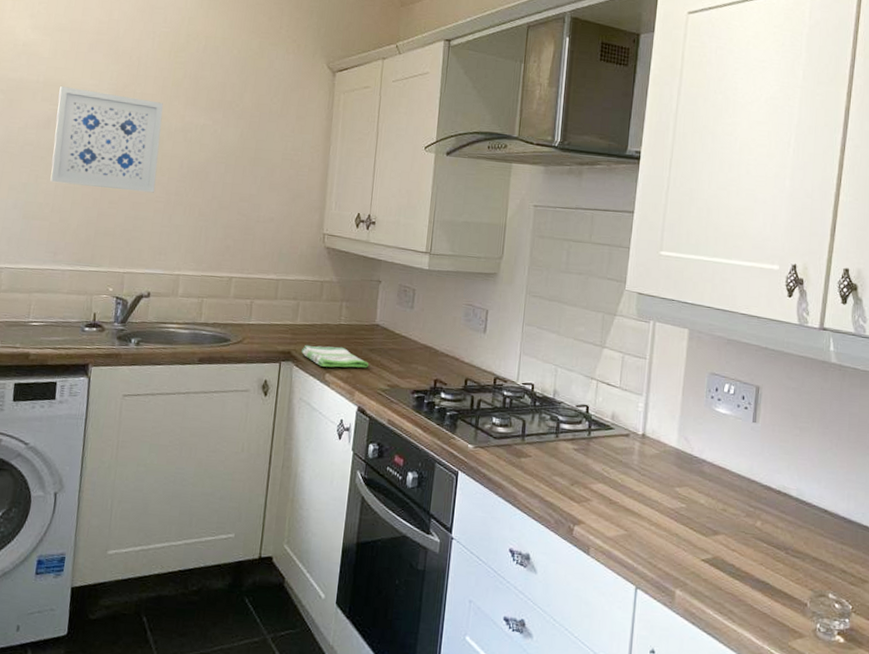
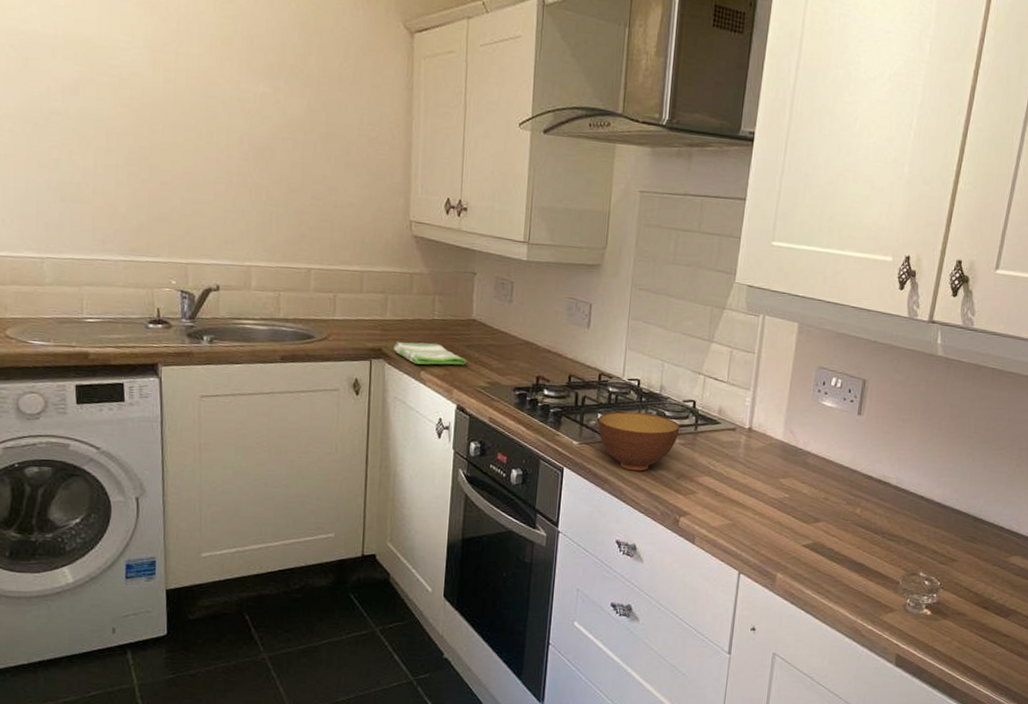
wall art: present [50,85,164,193] -> none [84,41,214,173]
bowl: none [492,415,574,477] -> present [598,411,680,471]

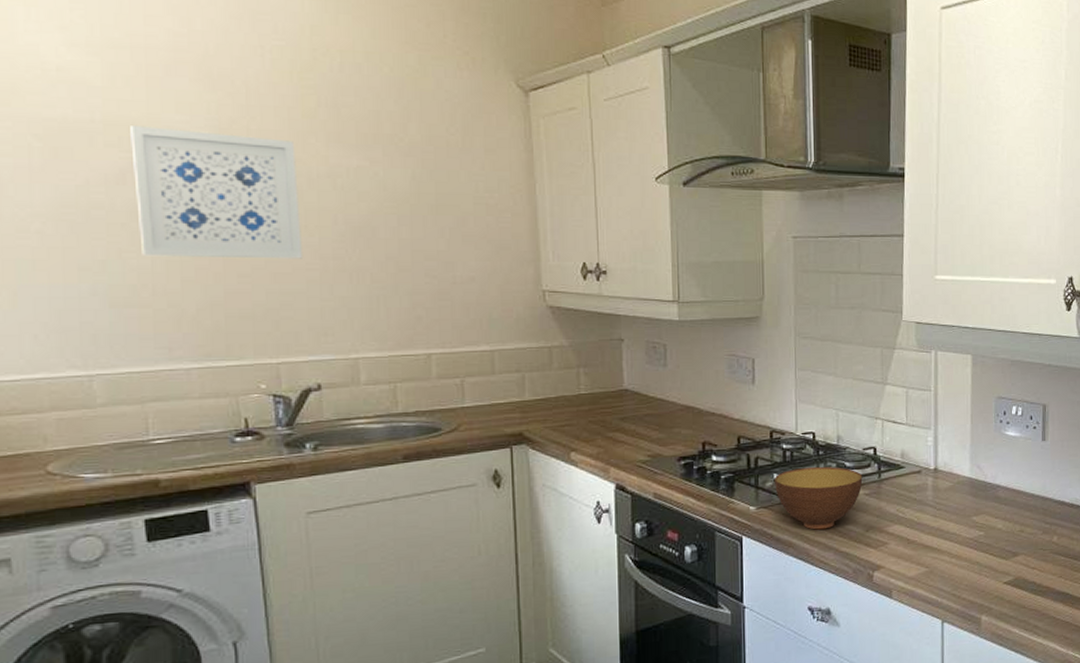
wall art: none [84,41,214,173] -> present [130,124,304,259]
dish towel: present [393,341,467,365] -> none [536,419,623,445]

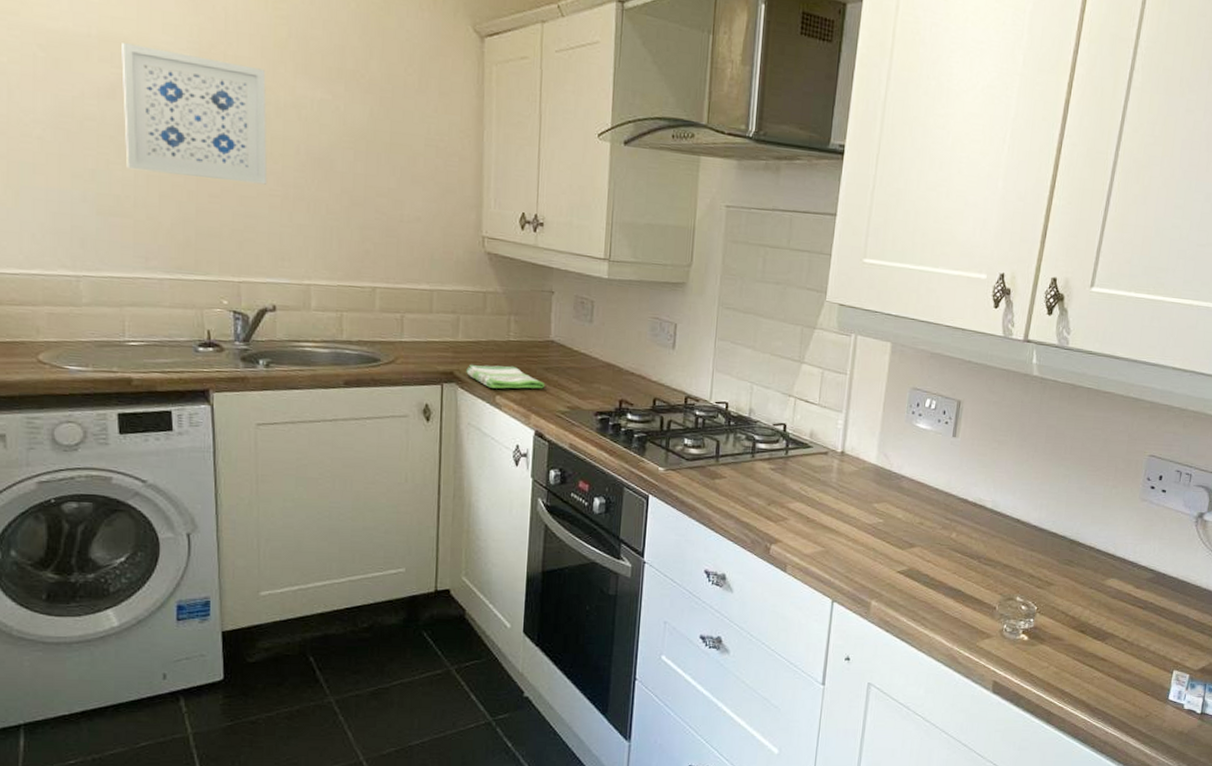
dish towel: none [536,419,623,445] -> present [466,364,546,389]
bowl: present [775,466,863,530] -> none [684,436,770,498]

